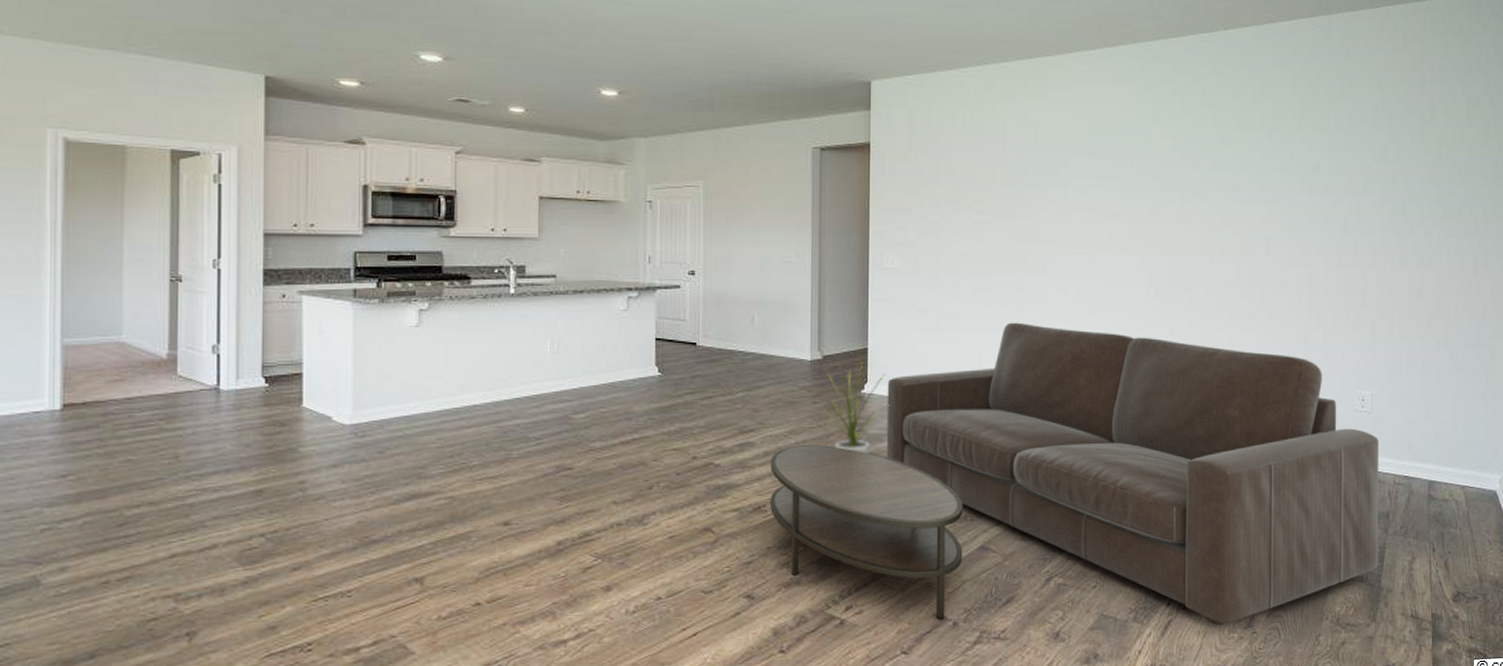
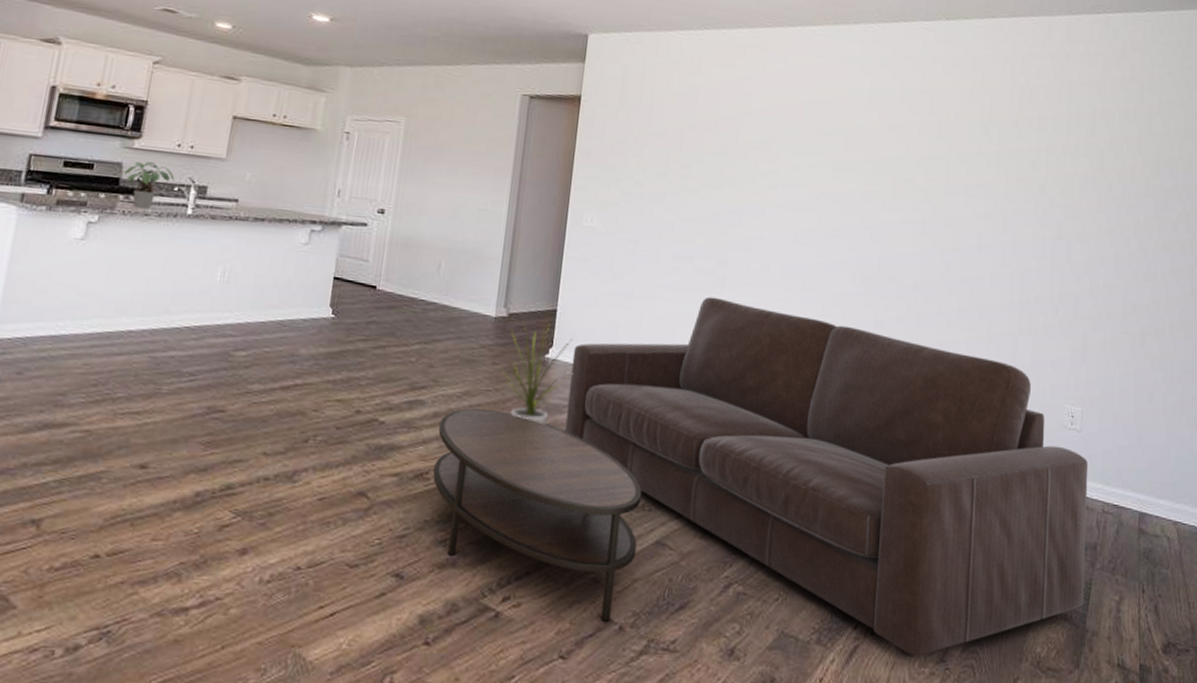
potted plant: none [446,248,493,293] -> present [125,162,175,209]

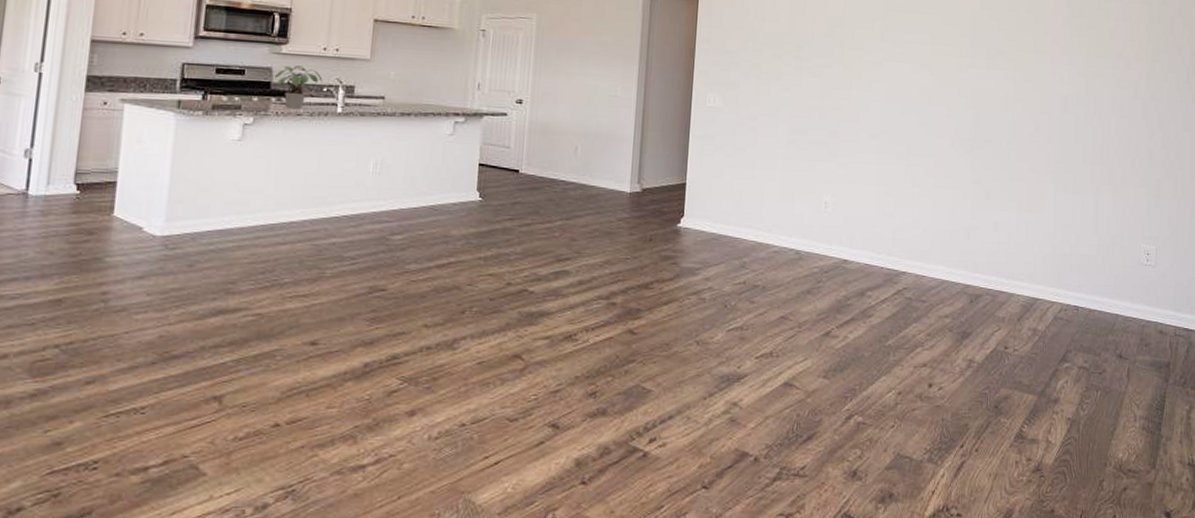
coffee table: present [433,408,643,623] -> none [581,276,770,456]
house plant: present [498,323,573,425] -> none [635,196,702,287]
sofa: present [564,296,1089,658] -> none [698,165,1162,469]

